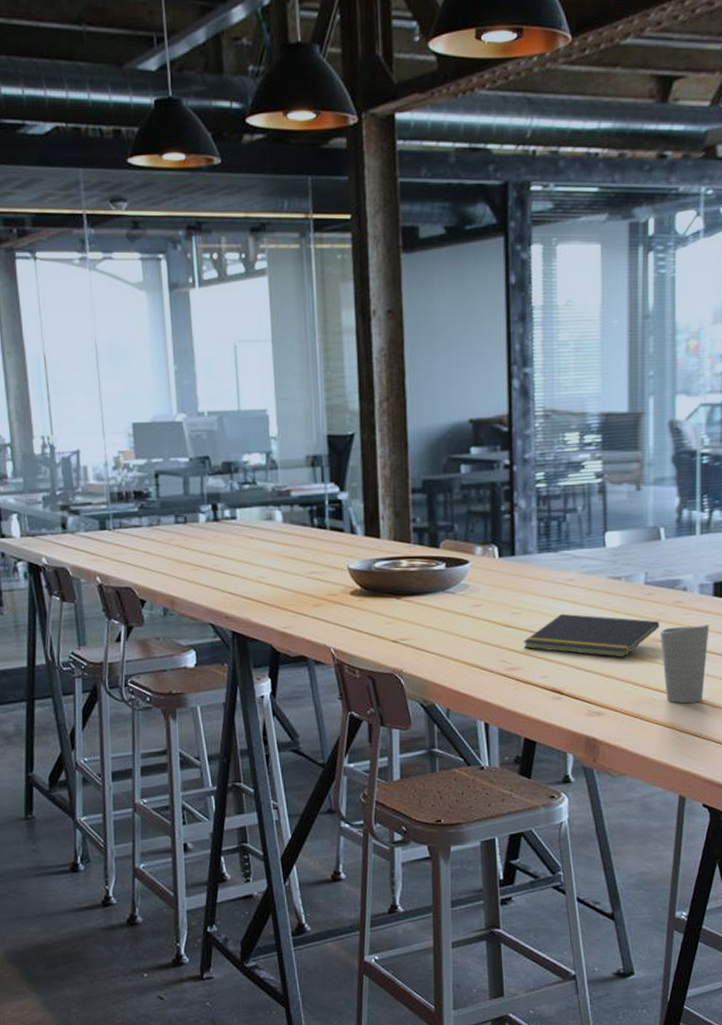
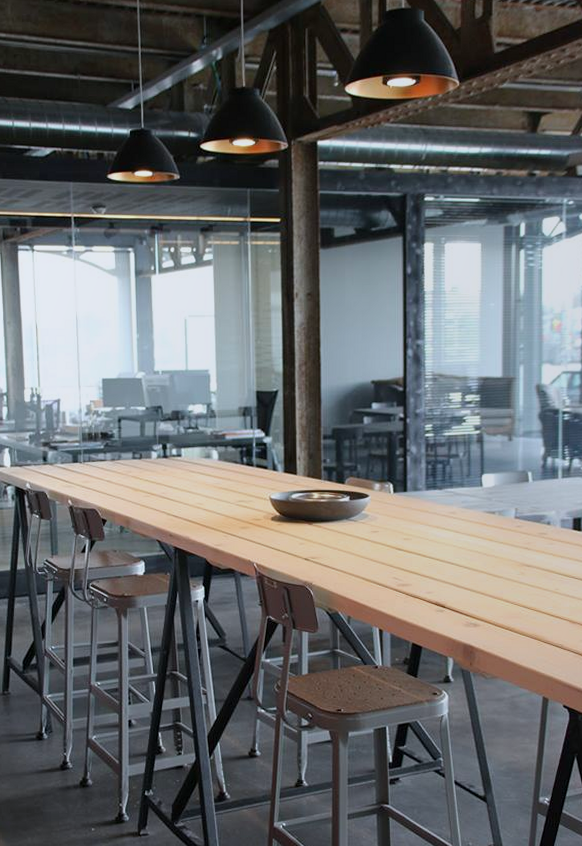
notepad: present [523,613,659,657] -> none [412,540,527,578]
cup: present [660,624,709,703] -> none [528,553,569,618]

